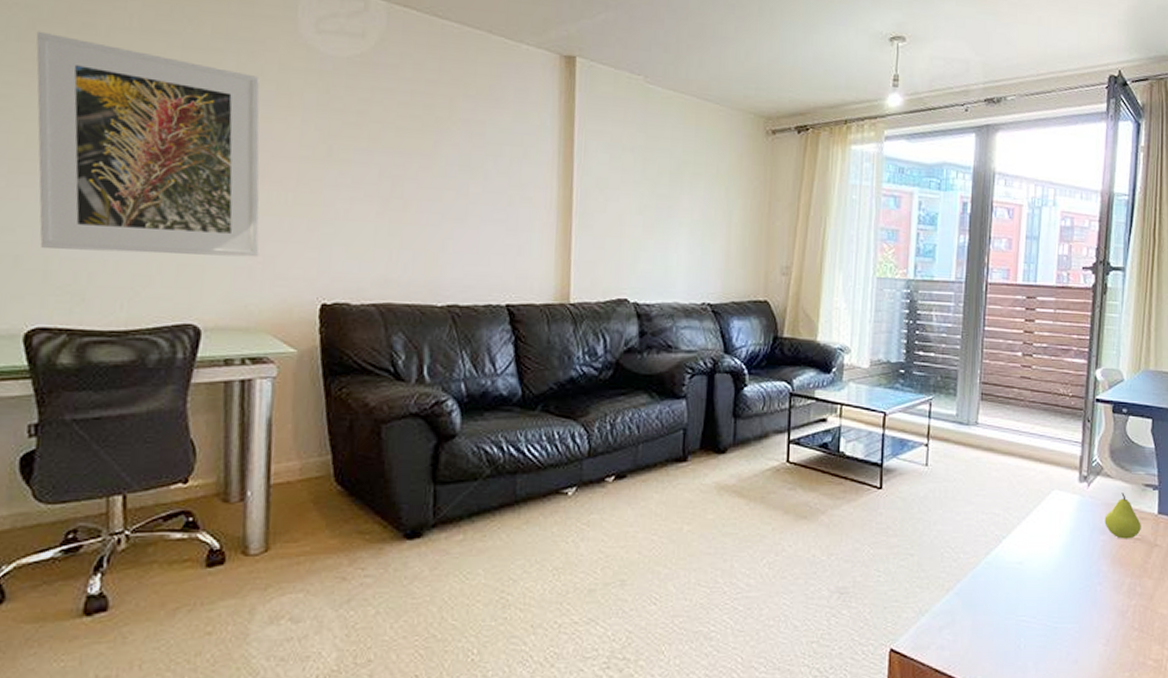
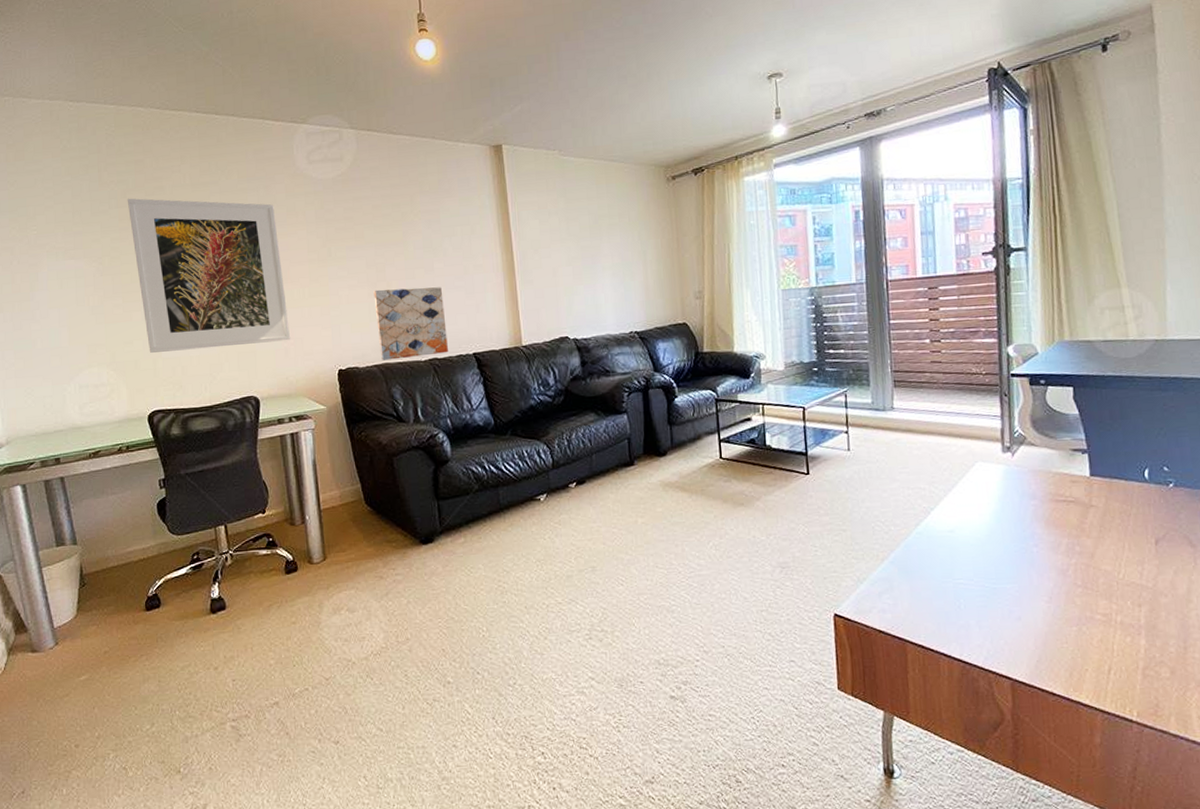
wall art: none [382,208,477,301] -> present [374,287,448,360]
fruit: present [1104,493,1141,539] -> none [1033,459,1074,503]

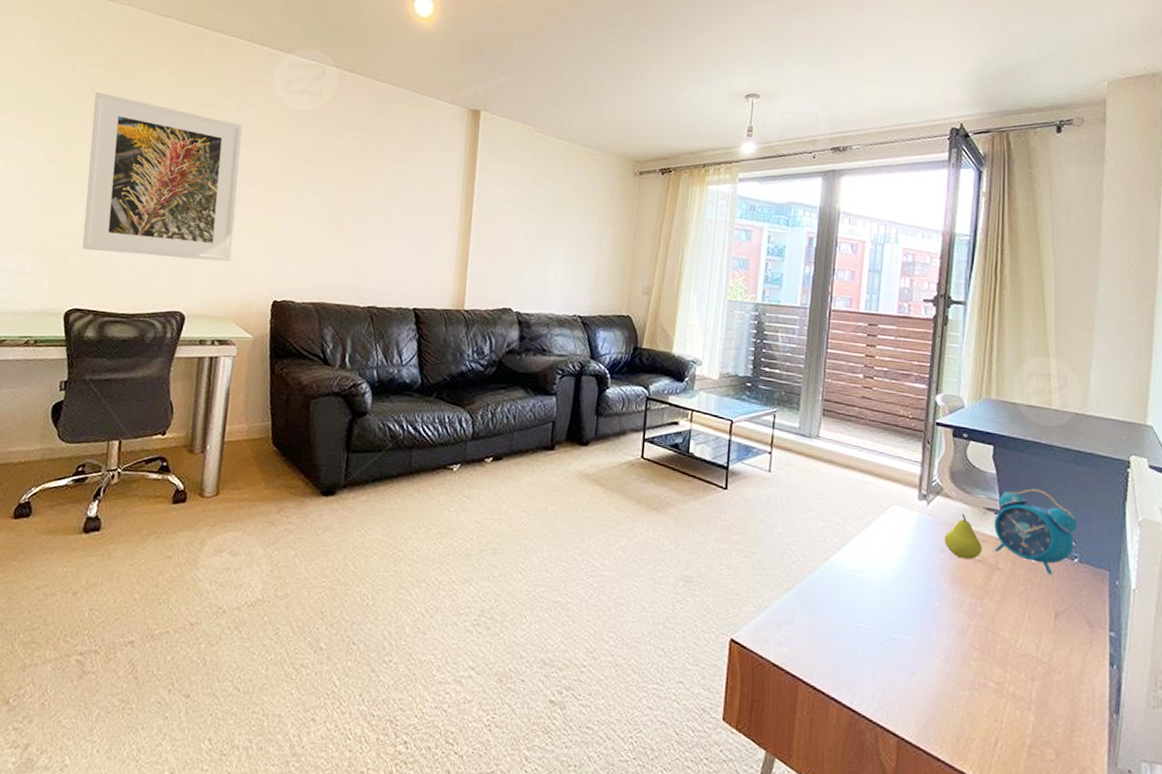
wall art: present [374,287,448,360] -> none [319,227,395,303]
fruit: none [1033,459,1074,503] -> present [944,514,982,560]
alarm clock: none [1082,422,1170,504] -> present [994,489,1078,575]

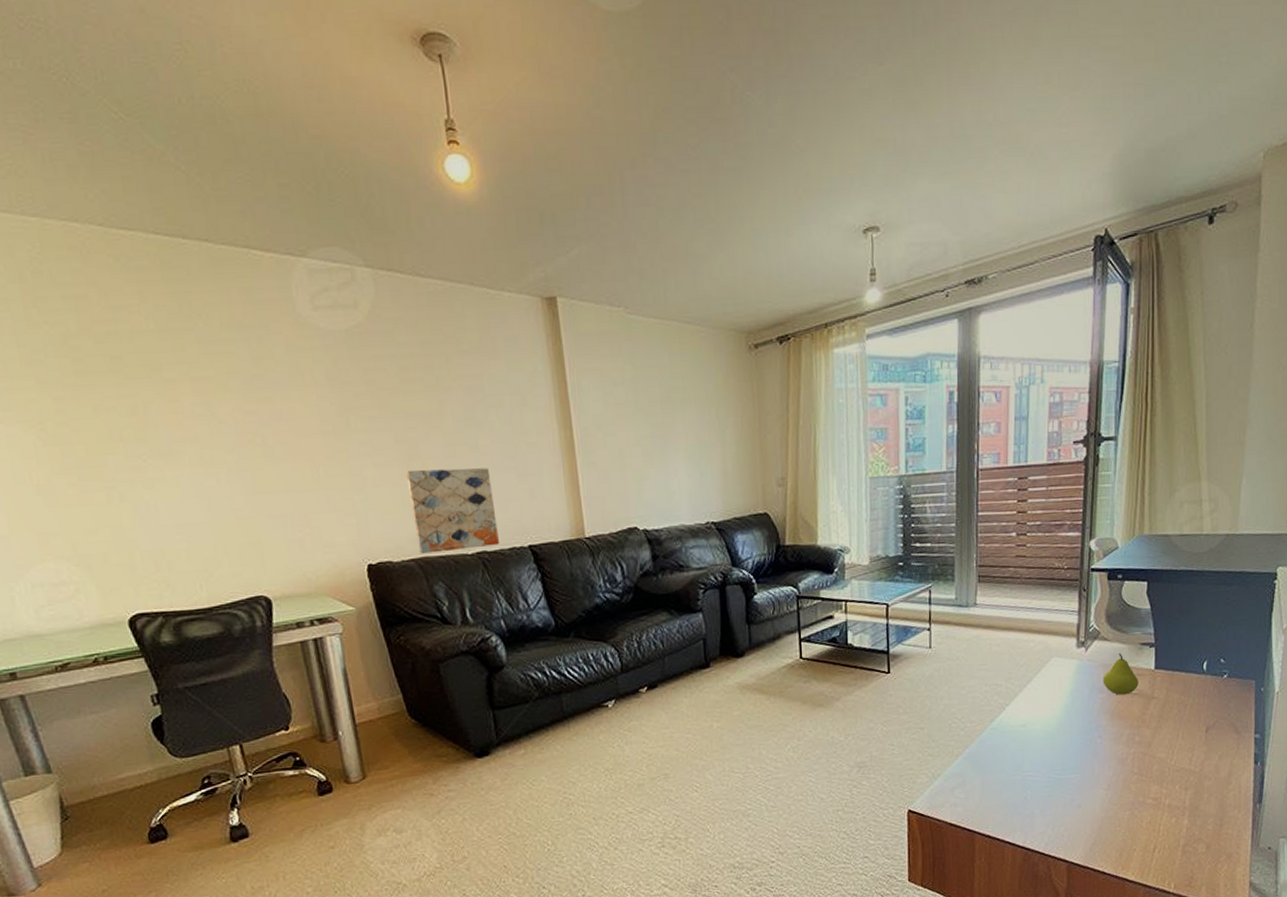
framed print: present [82,91,243,262] -> none [69,345,306,544]
wall art: none [319,227,395,303] -> present [406,468,499,554]
alarm clock: present [994,489,1078,575] -> none [1149,616,1228,694]

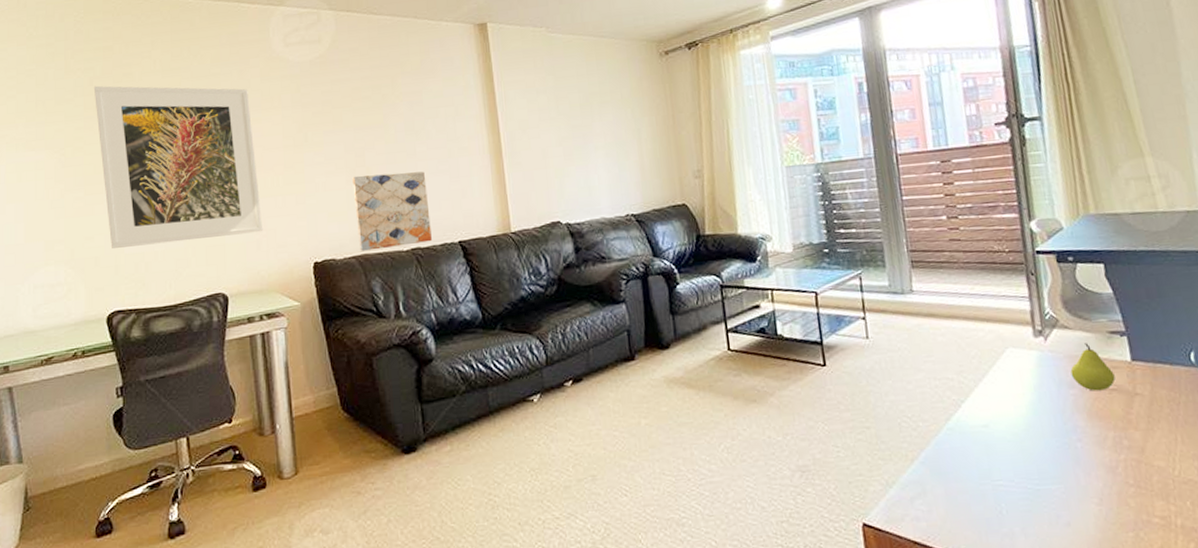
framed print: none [69,345,306,544] -> present [93,85,264,248]

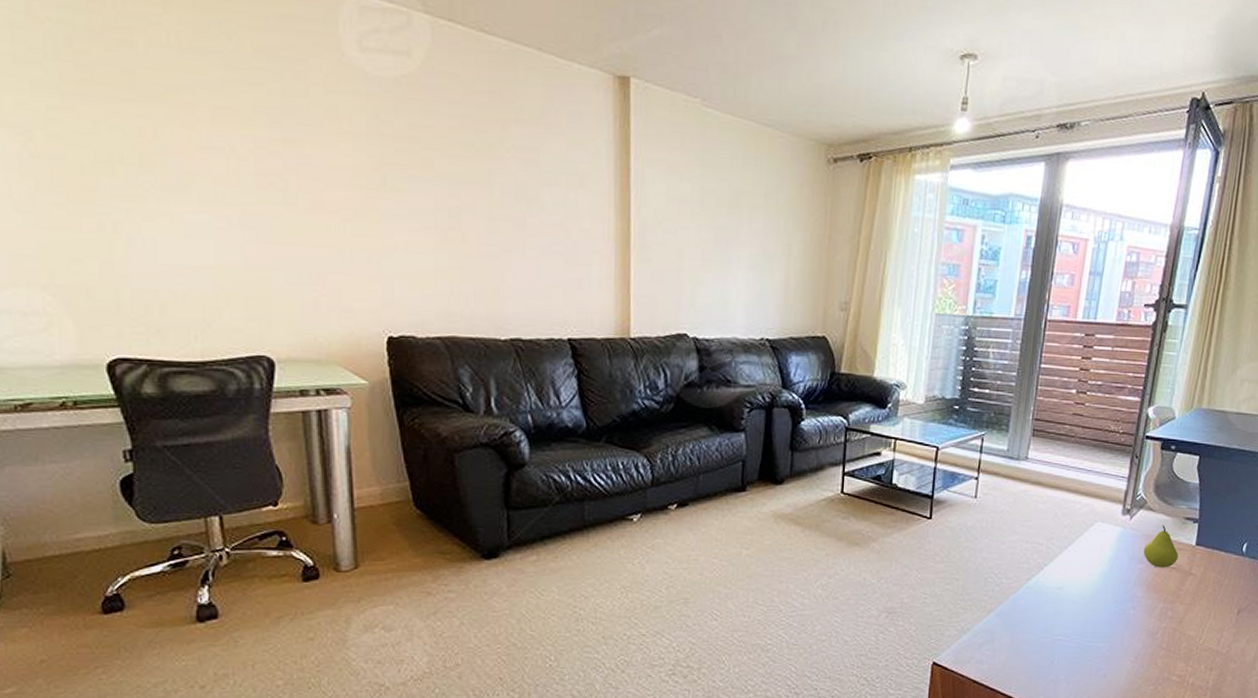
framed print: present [93,85,264,248] -> none [73,49,323,290]
wall art: present [352,171,432,251] -> none [443,240,536,334]

